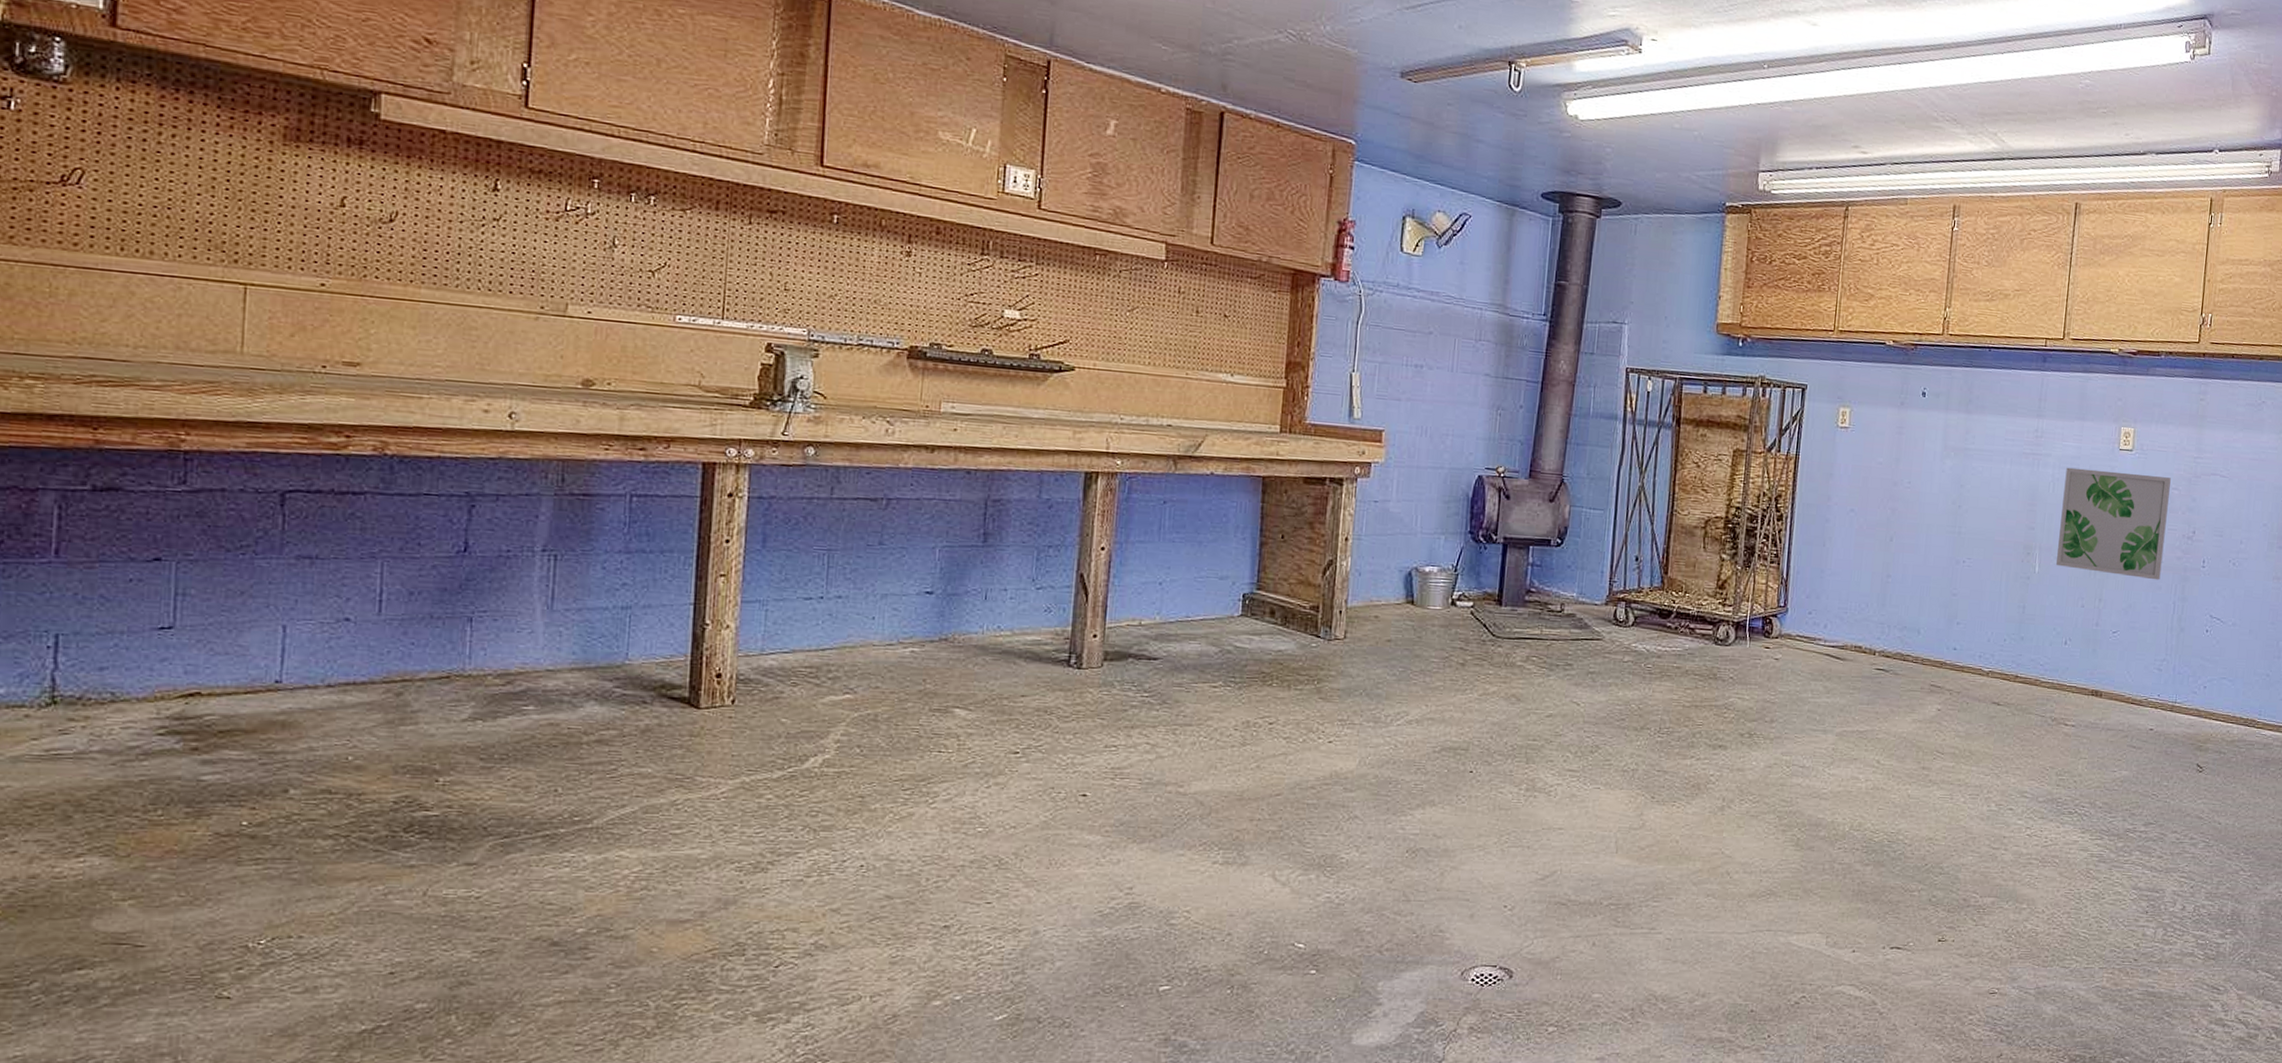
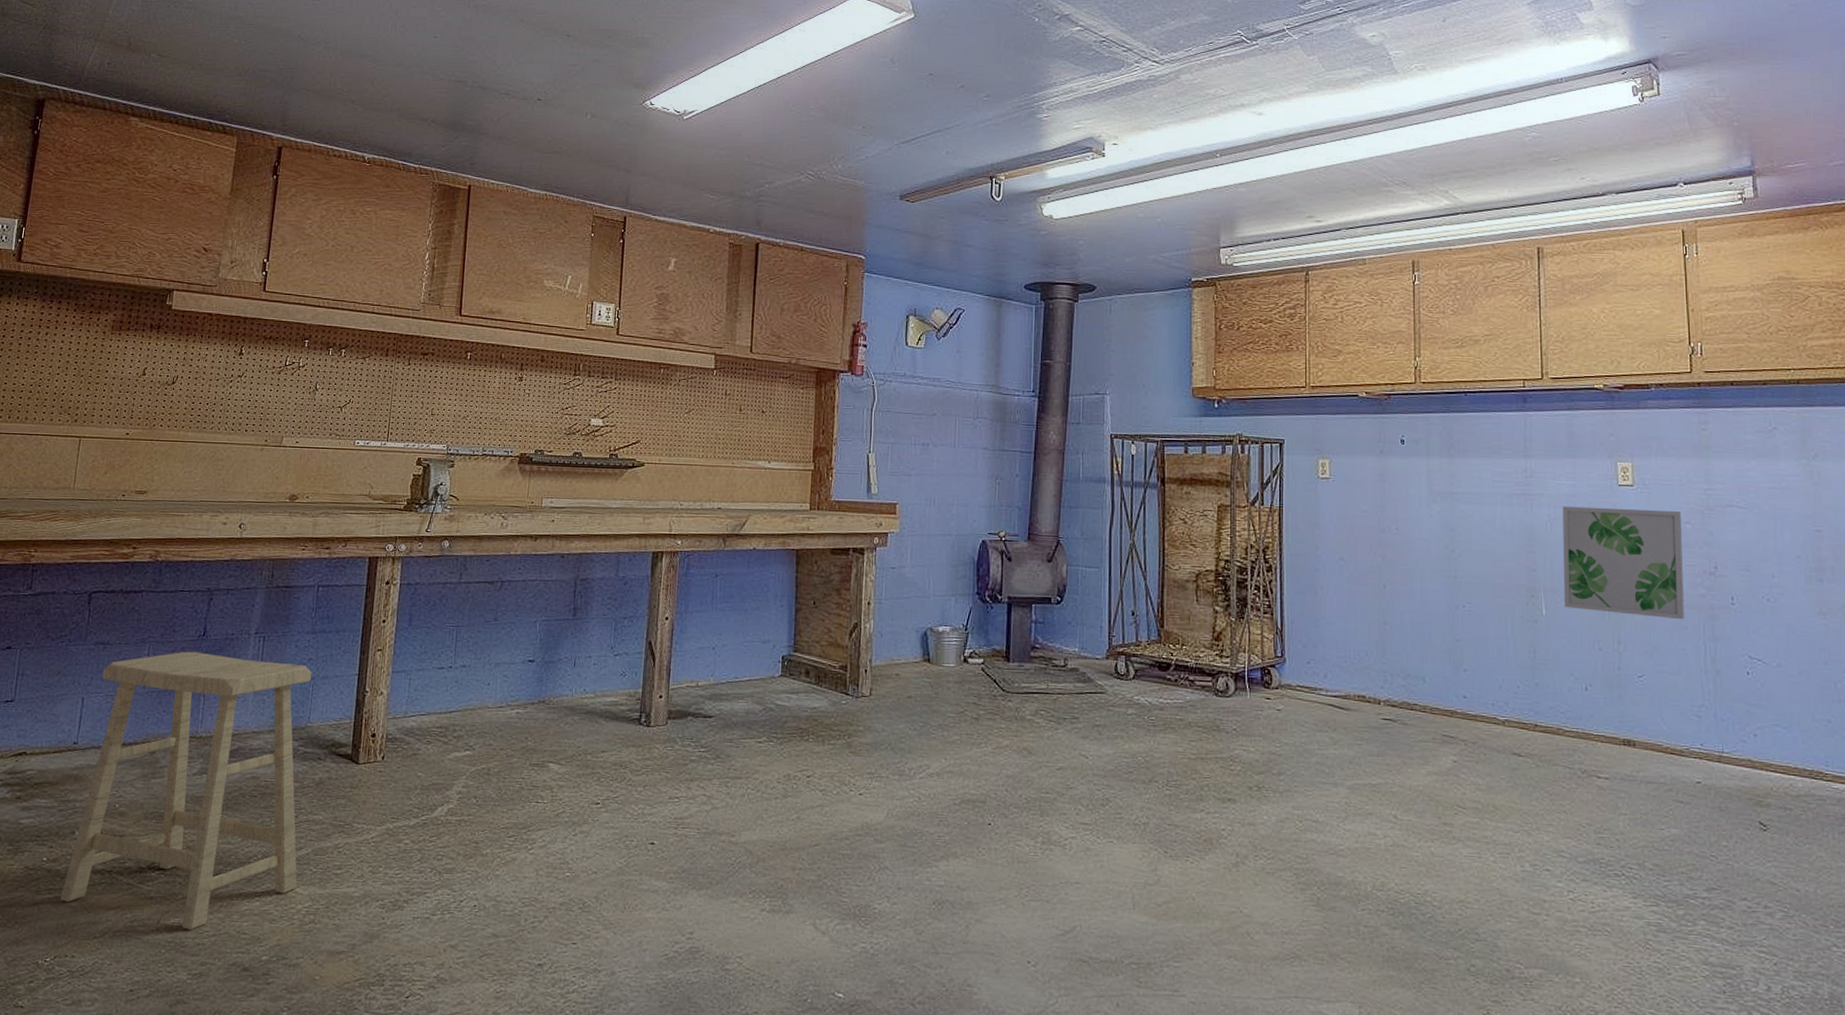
stool: none [273,570,628,902] -> present [60,651,312,930]

